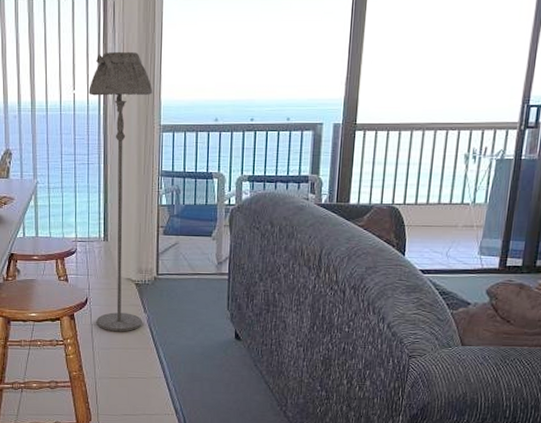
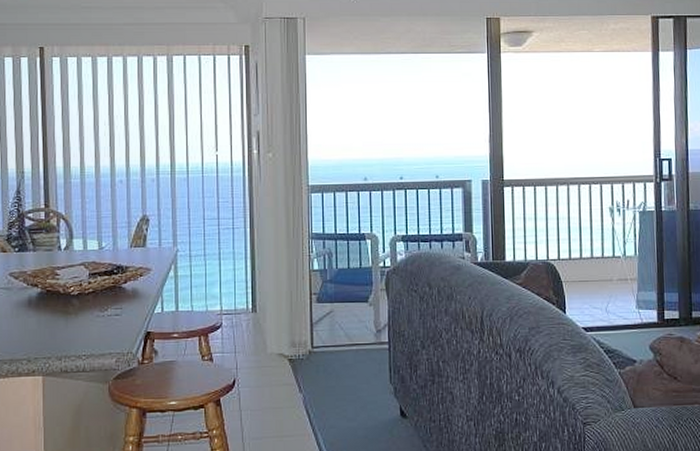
floor lamp: present [88,51,153,332] -> none [232,111,300,417]

